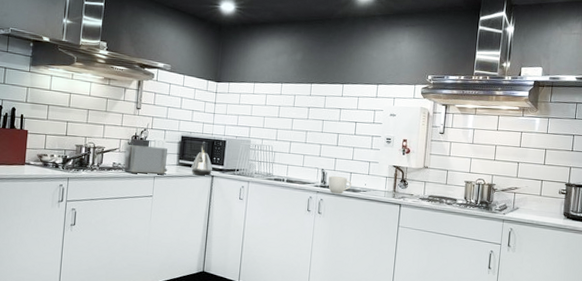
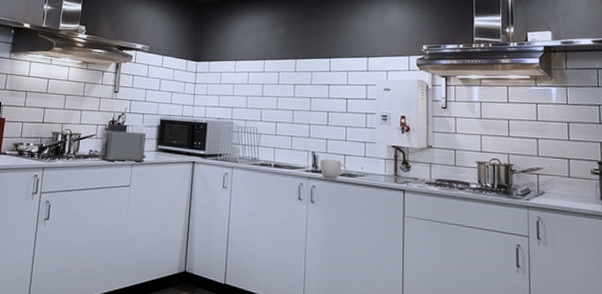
kettle: present [191,142,213,176] -> none [170,125,194,162]

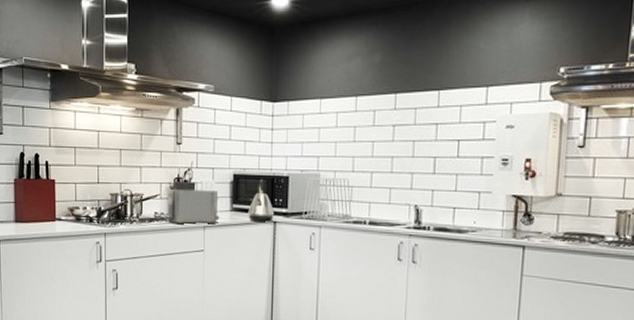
kettle: none [170,125,194,162] -> present [248,180,275,222]
cup: present [320,159,347,180] -> none [424,214,456,237]

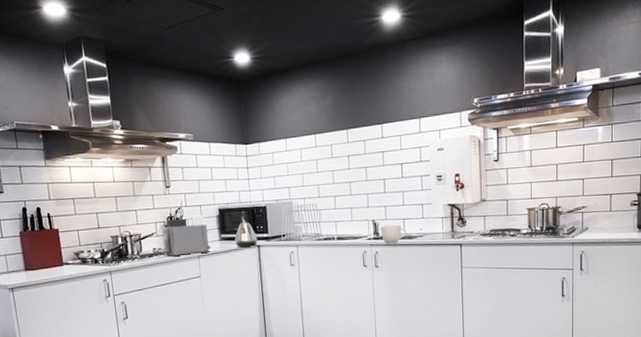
cup: none [424,214,456,237] -> present [381,225,407,244]

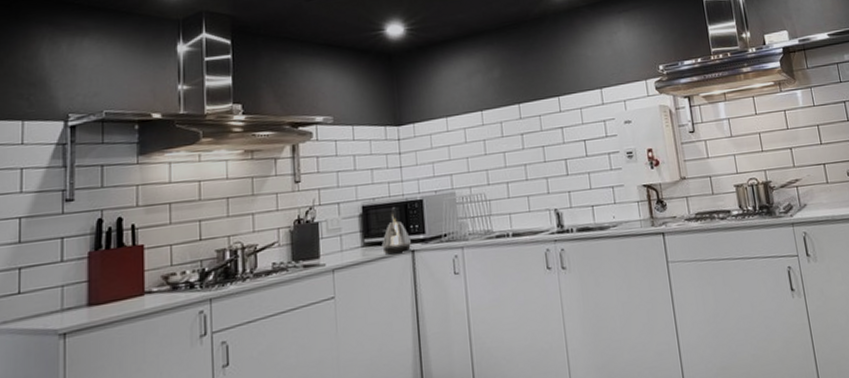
toaster: present [162,223,211,257] -> none [286,226,350,273]
cup: present [381,225,407,244] -> none [565,213,597,239]

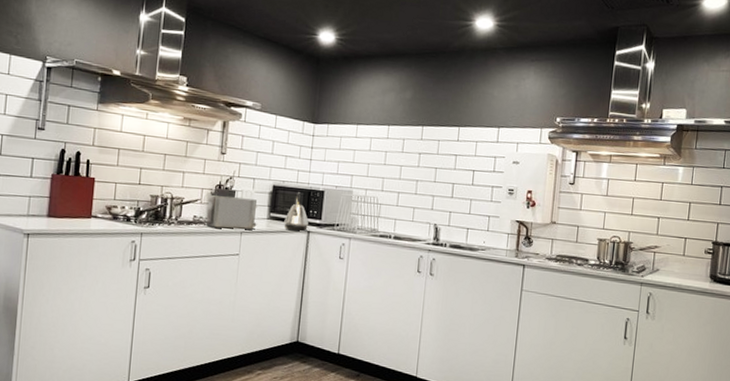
toaster: none [286,226,350,273] -> present [205,195,257,231]

